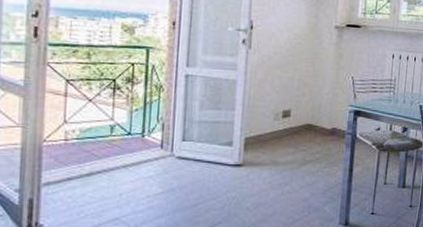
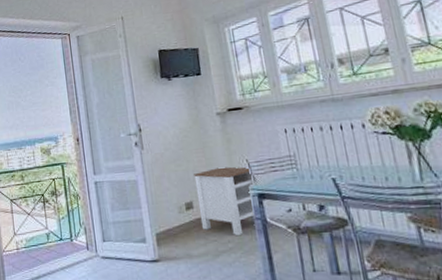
side table: none [294,80,355,148] -> present [194,166,255,236]

